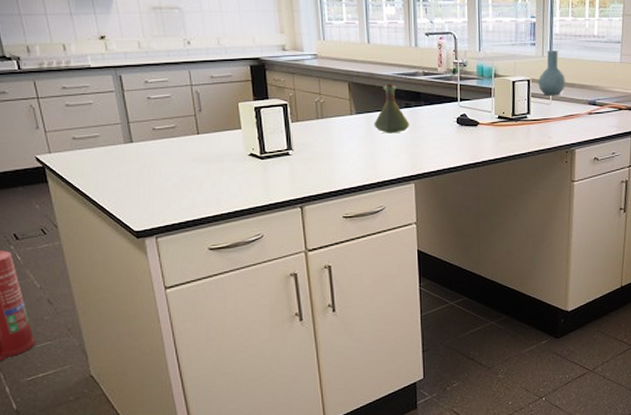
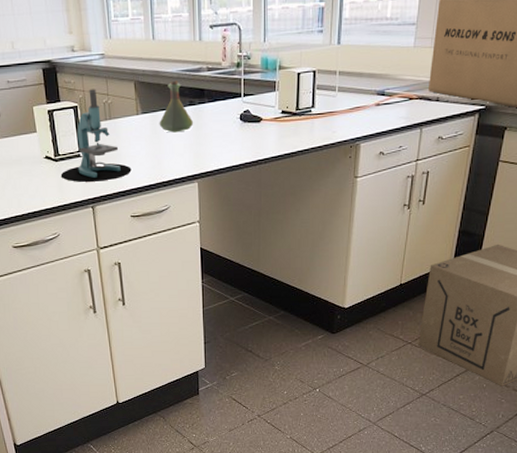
microscope: none [266,88,344,181] -> present [60,89,132,182]
flask: present [538,50,566,96] -> none [324,37,354,87]

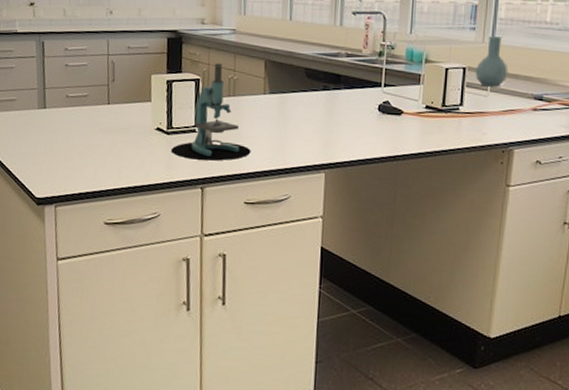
flask: present [159,80,194,133] -> none [287,63,326,117]
flask: none [324,37,354,87] -> present [475,36,509,87]

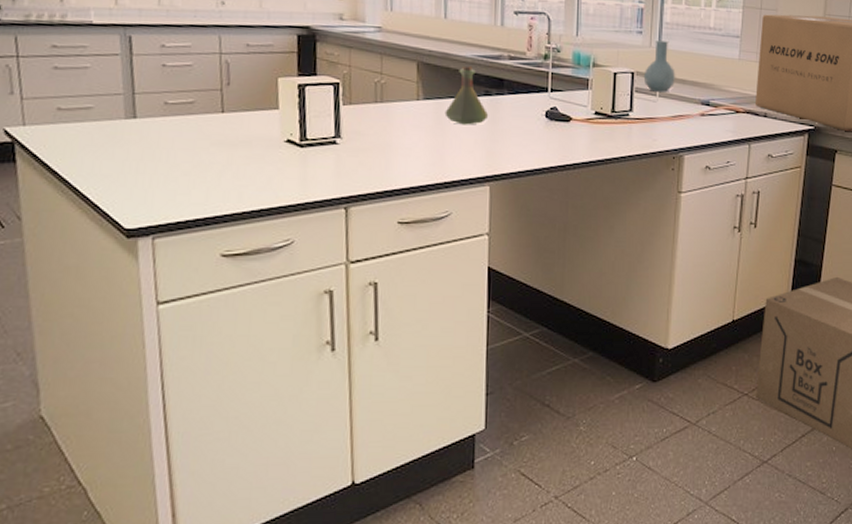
microscope: present [170,63,251,161] -> none [305,64,404,176]
flask: none [287,63,326,117] -> present [444,66,489,125]

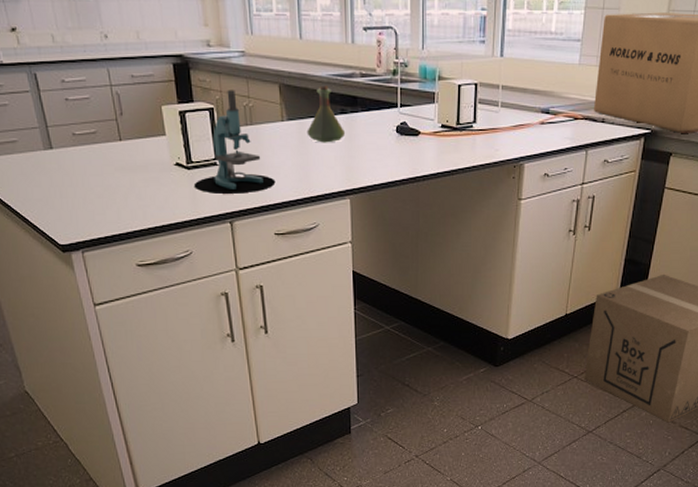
microscope: none [305,64,404,176] -> present [194,90,276,194]
flask: present [643,40,676,92] -> none [486,49,517,102]

